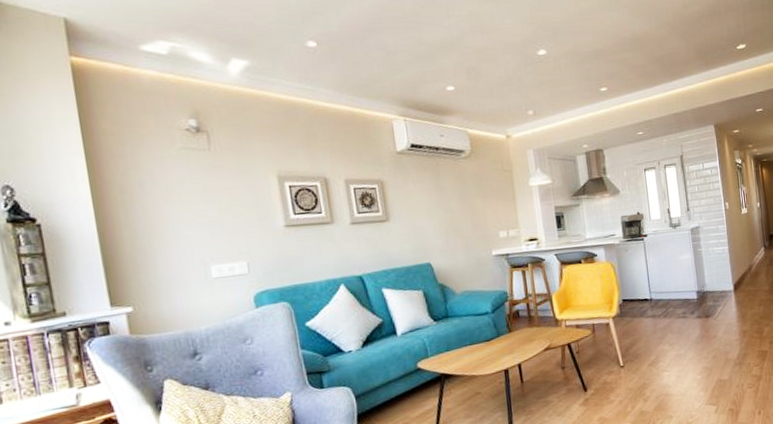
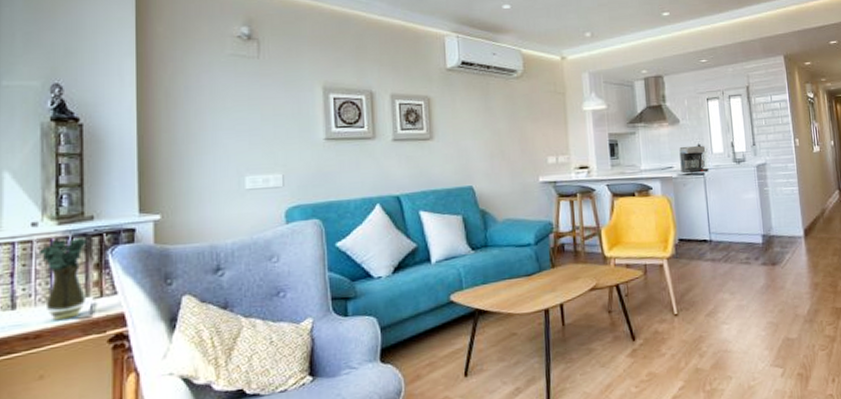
vase: none [15,331,71,412] -> present [38,235,87,321]

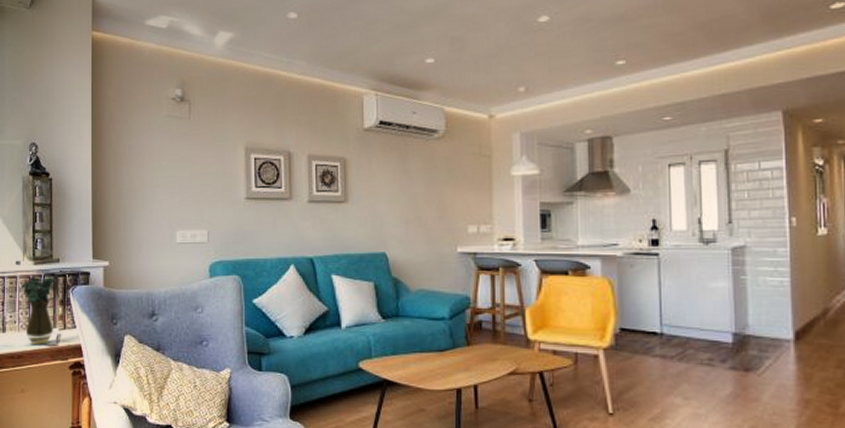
coffee maker: present [679,145,709,174] -> none [628,220,665,253]

